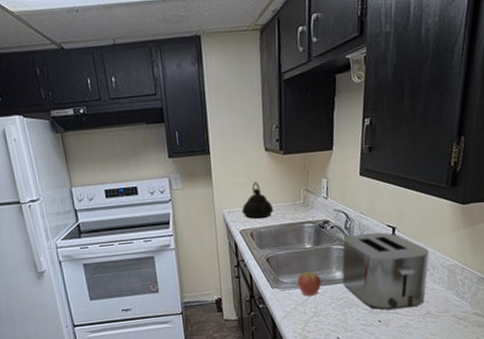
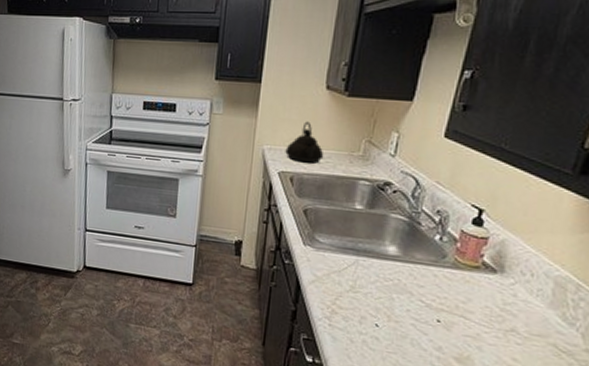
fruit: present [297,271,322,297] -> none [336,236,369,268]
toaster: present [342,232,430,310] -> none [396,206,530,317]

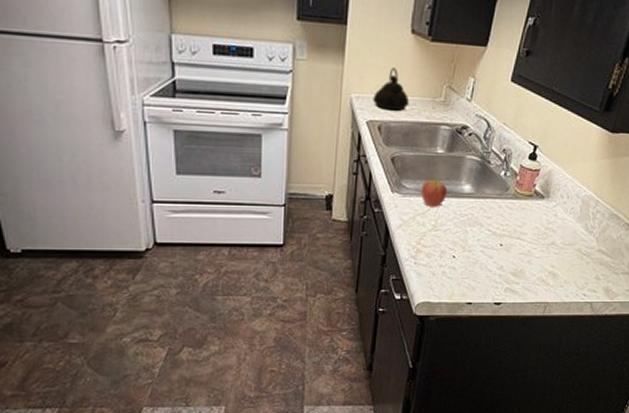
fruit: none [336,236,369,268] -> present [420,179,448,208]

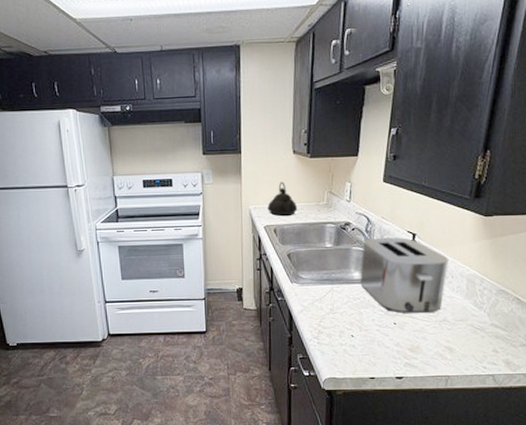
fruit: present [420,179,448,208] -> none [315,269,340,294]
toaster: none [470,147,568,234] -> present [360,237,449,313]

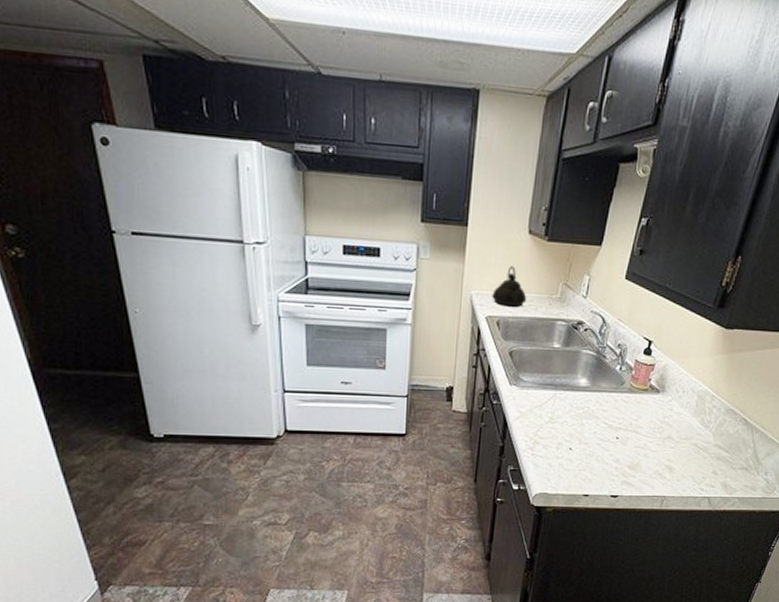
toaster: present [360,237,449,313] -> none [586,342,683,428]

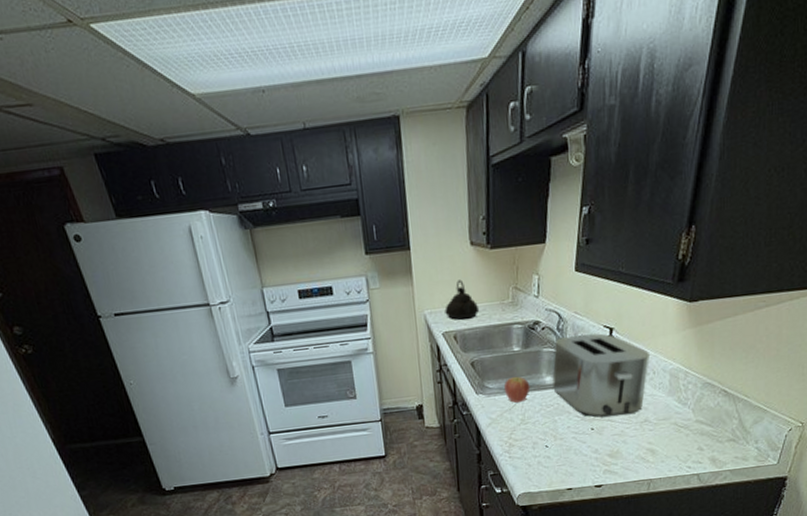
fruit: none [537,373,564,401] -> present [503,376,531,404]
toaster: none [586,342,683,428] -> present [552,333,651,417]

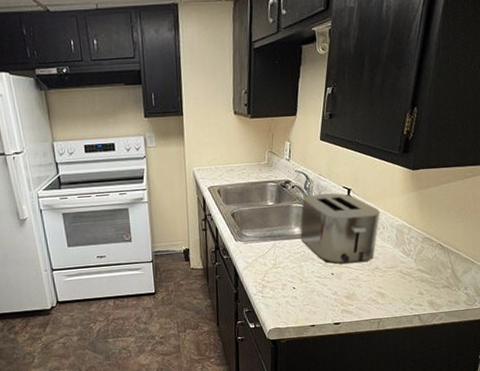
teakettle: present [444,279,480,320] -> none [210,142,240,177]
fruit: present [503,376,531,404] -> none [259,226,281,250]

